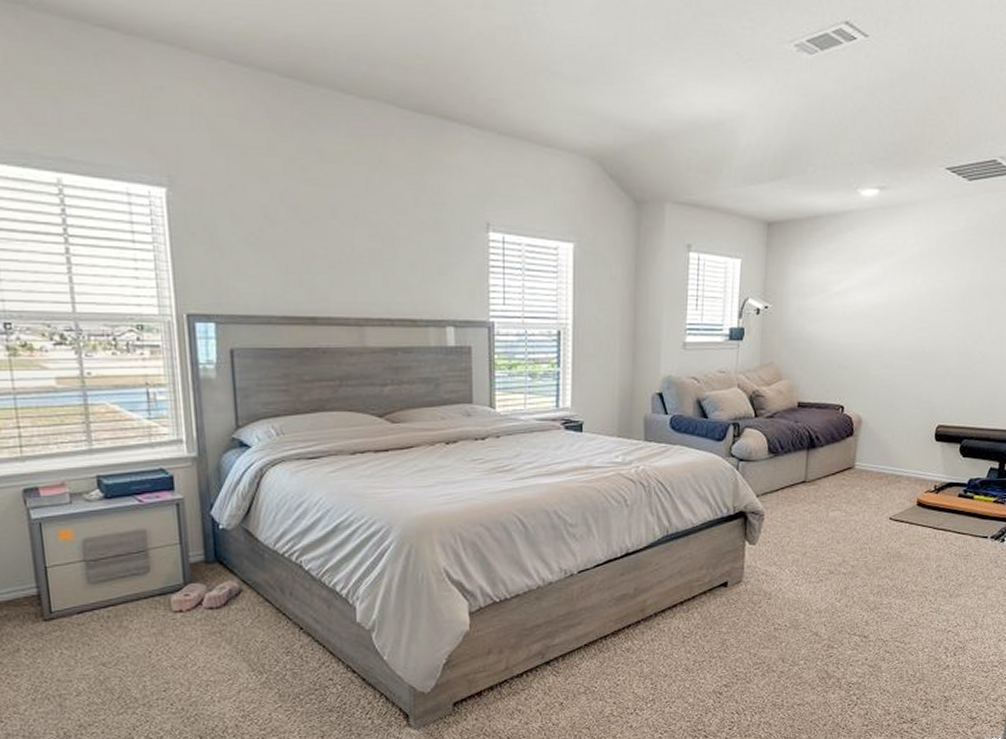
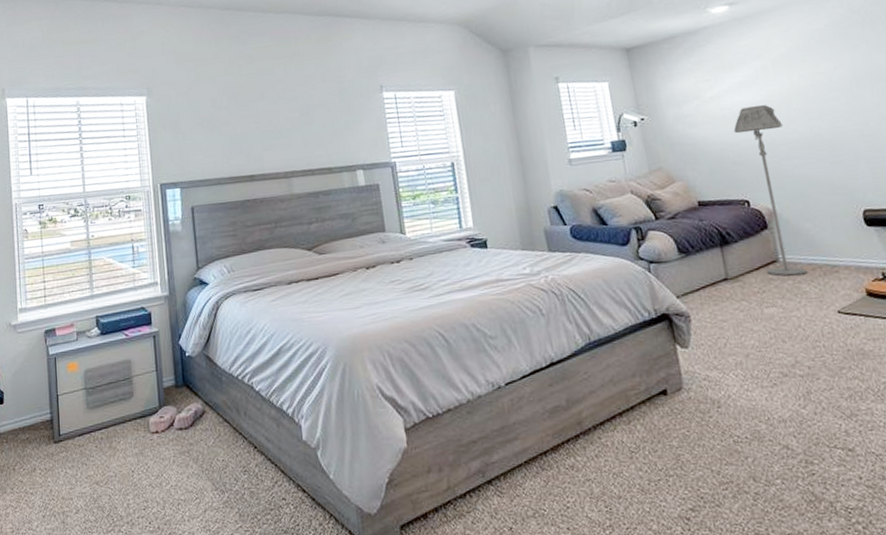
floor lamp: none [840,307,894,483] -> present [733,104,807,276]

